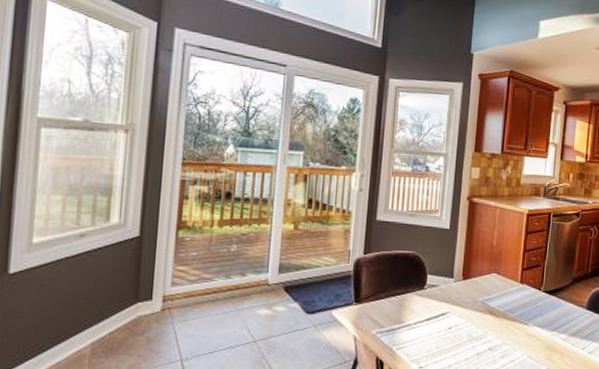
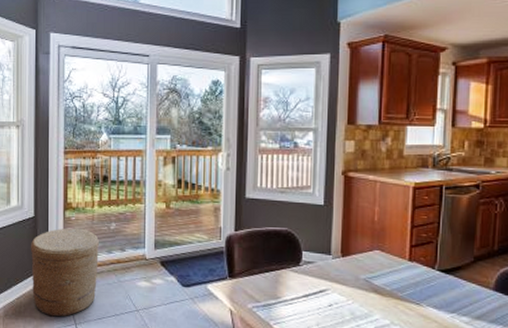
basket: none [130,250,216,353] -> present [30,228,99,317]

